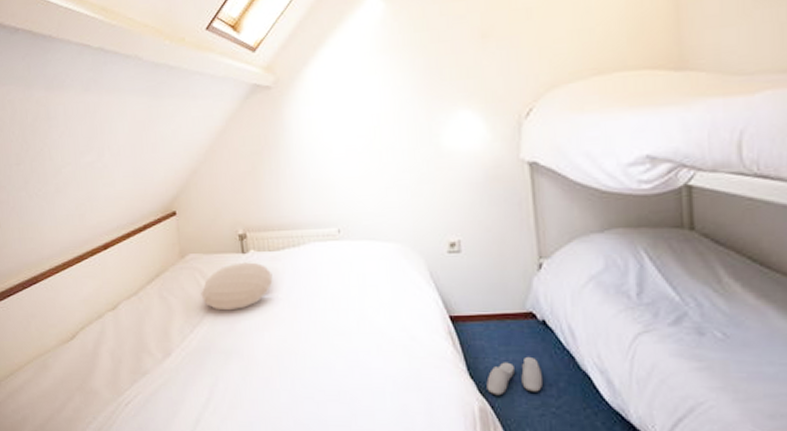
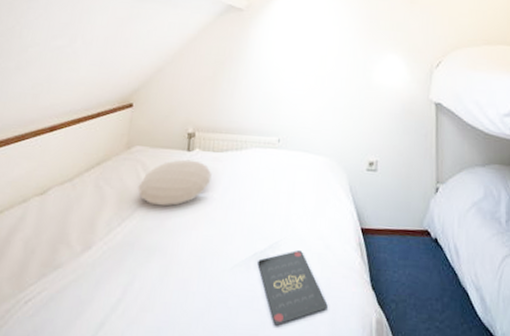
playing card: none [338,344,421,416] -> present [258,251,328,324]
slippers: present [486,356,544,396] -> none [385,271,432,308]

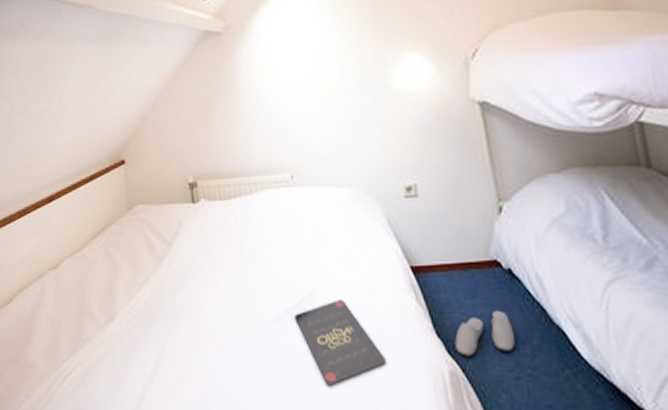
cushion: present [138,159,212,206] -> none [148,212,225,267]
slippers: none [385,271,432,308] -> present [455,310,516,357]

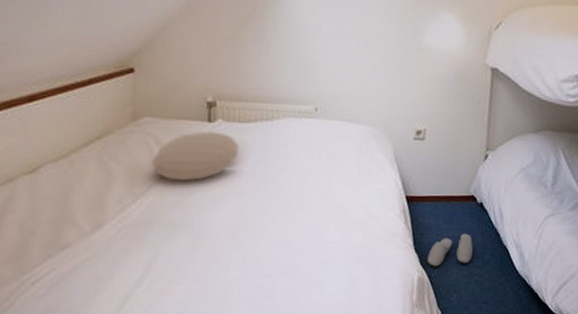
cushion: none [148,212,225,267] -> present [151,131,239,181]
playing card: present [294,300,386,384] -> none [296,220,370,288]

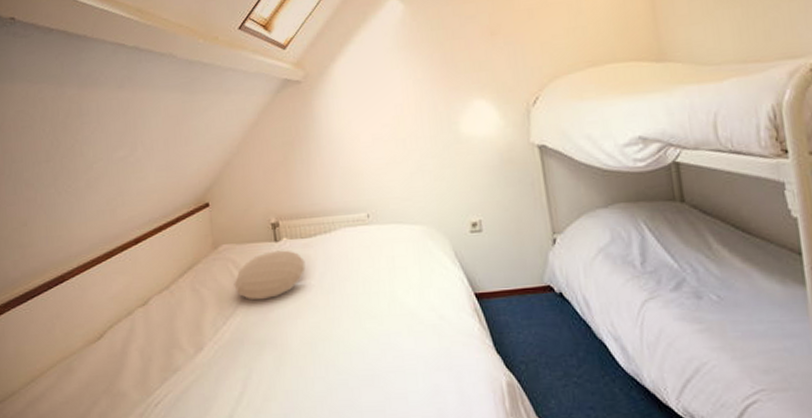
slippers: present [427,233,474,267] -> none [512,328,565,369]

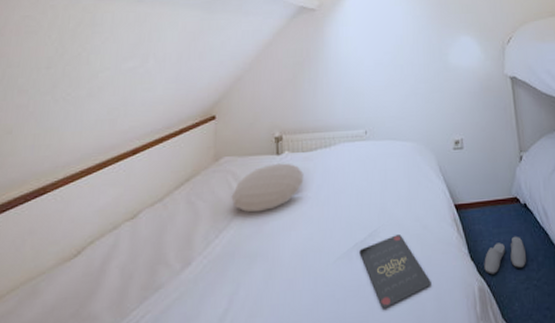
playing card: none [370,325,452,398] -> present [359,235,431,308]
slippers: none [512,328,565,369] -> present [484,236,527,275]

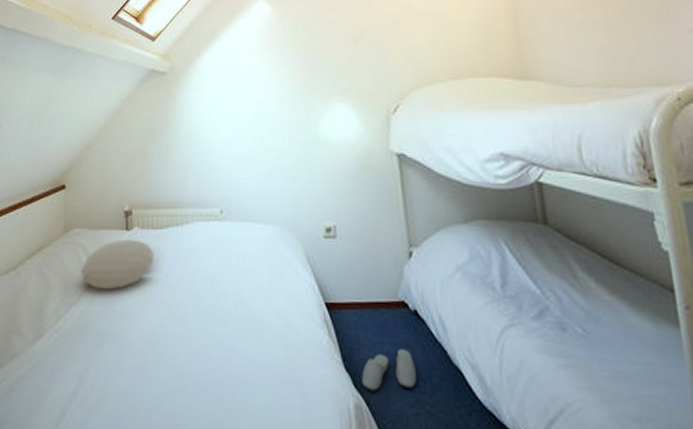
playing card: present [359,235,431,308] -> none [214,331,297,411]

